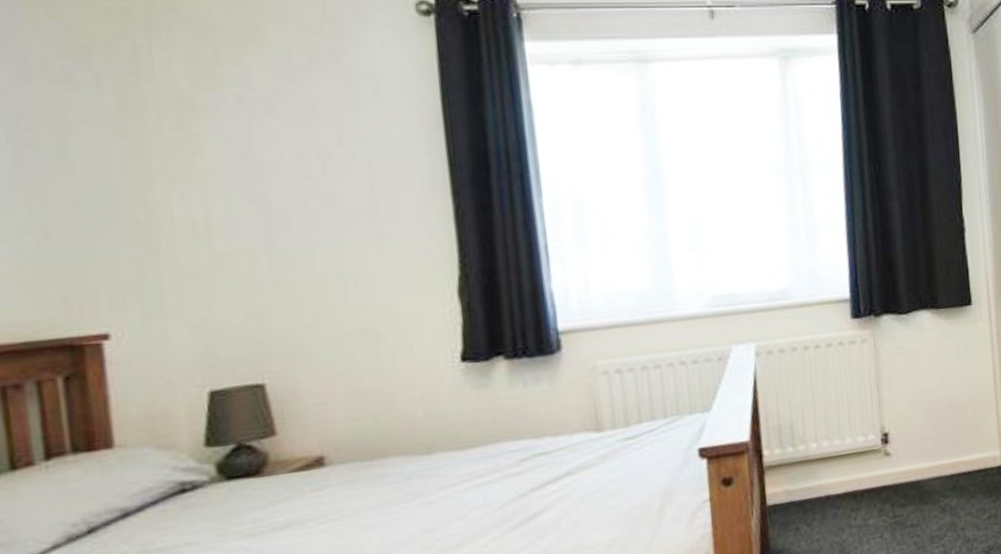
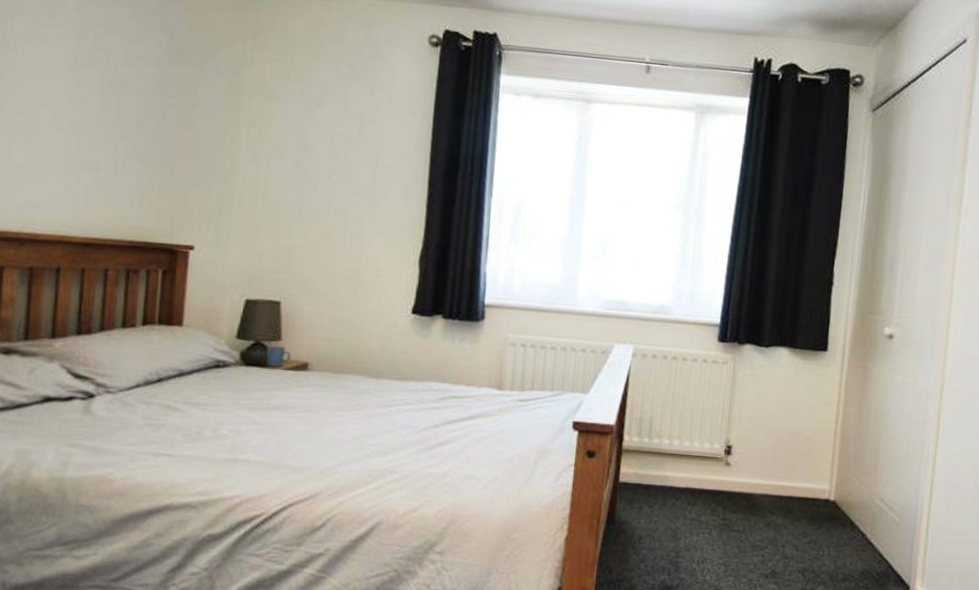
mug: none [256,443,296,474] -> present [266,345,291,367]

